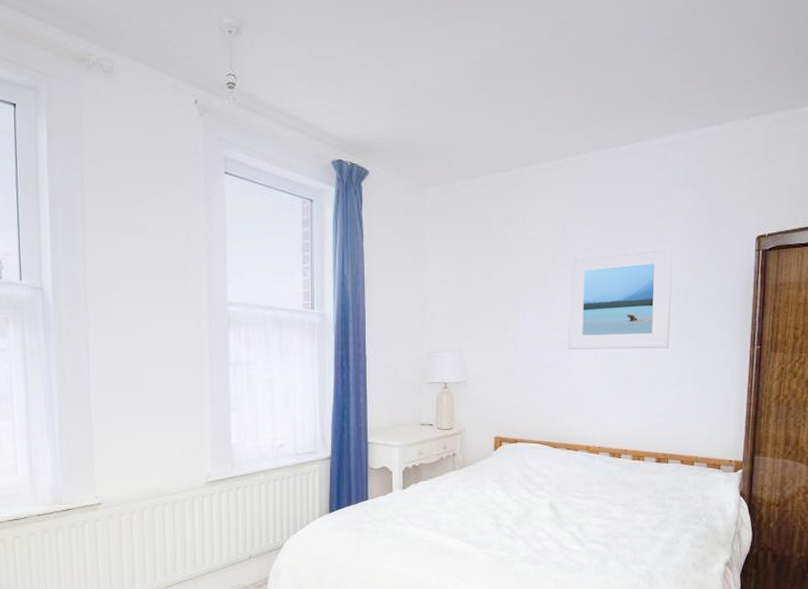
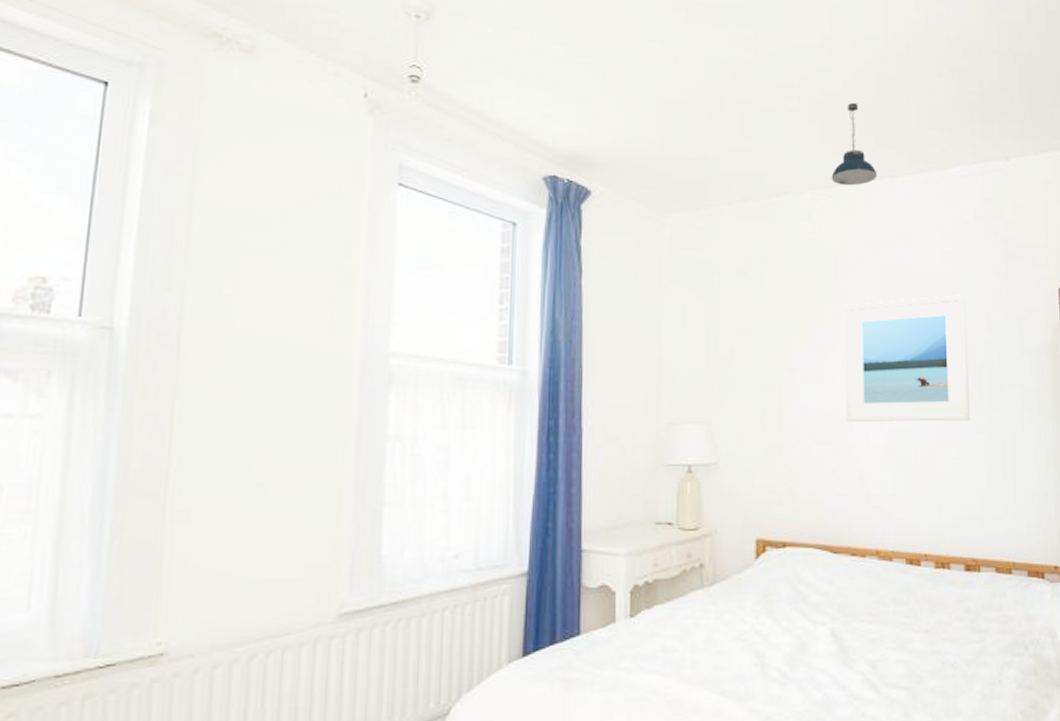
pendant light: none [563,81,604,156] -> present [831,102,878,186]

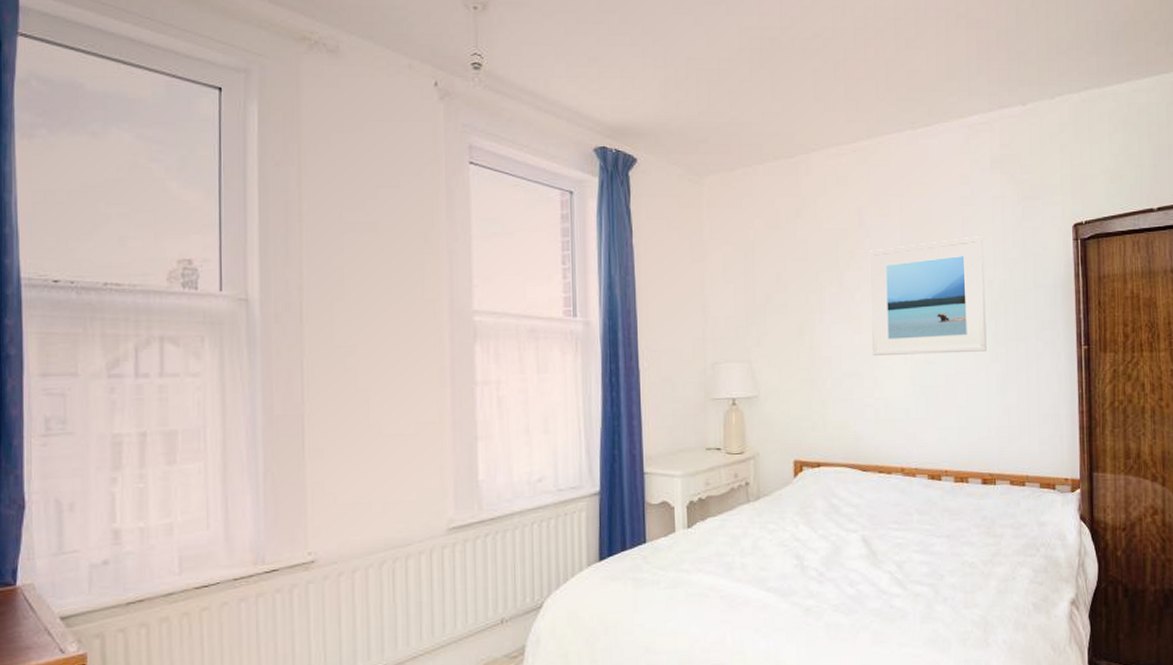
pendant light: present [831,102,878,186] -> none [855,59,899,140]

